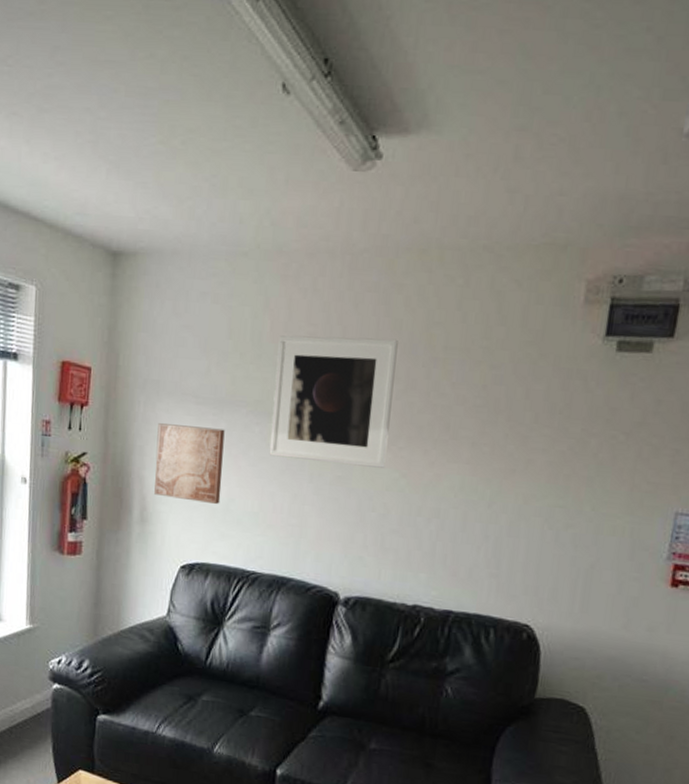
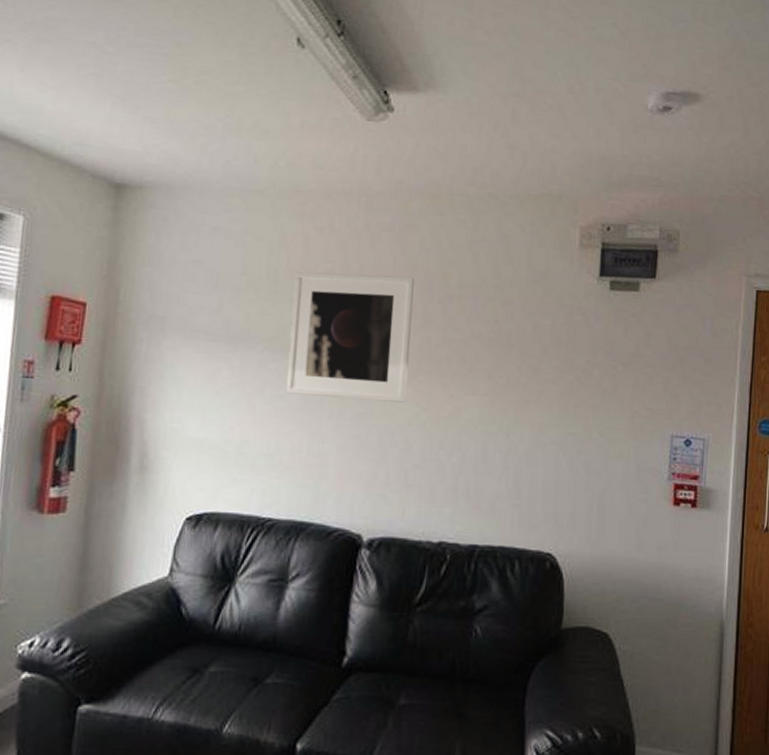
wall art: present [154,423,225,505] -> none [157,362,238,448]

